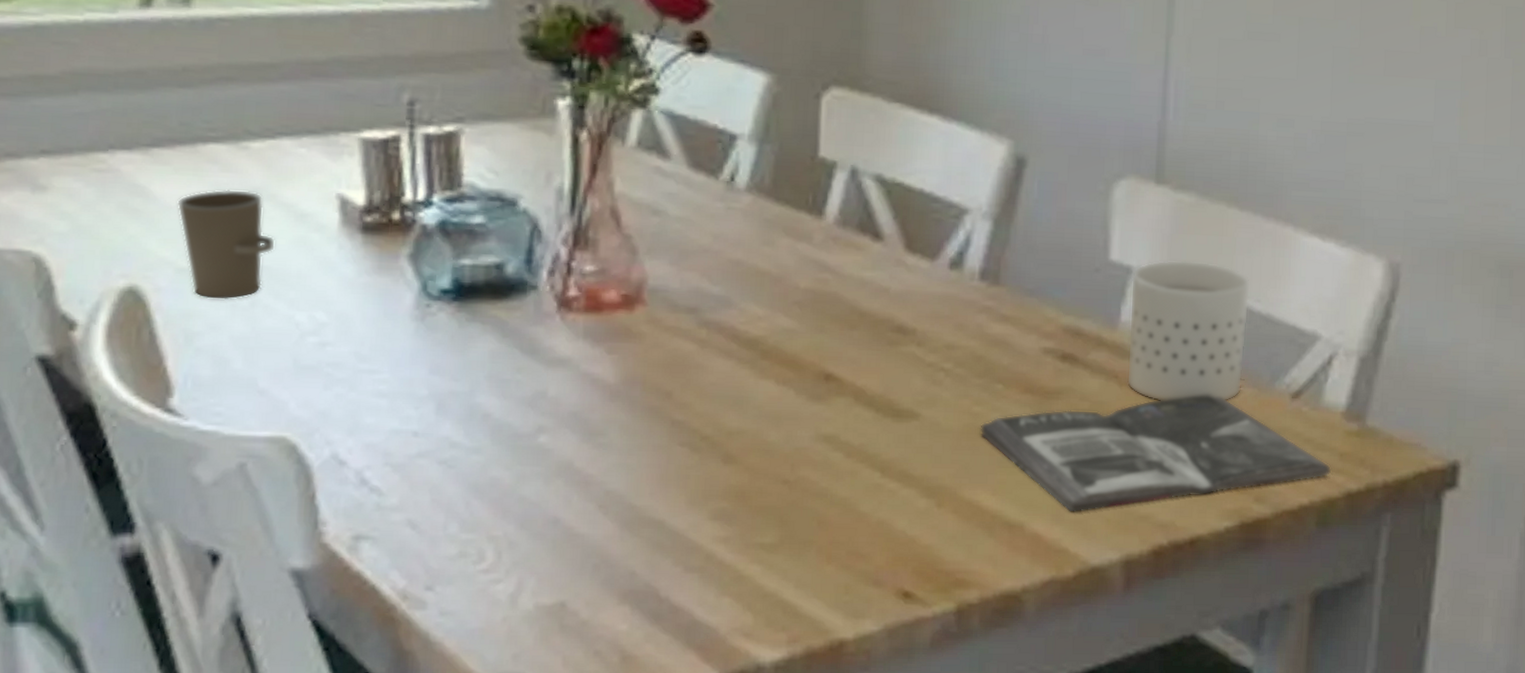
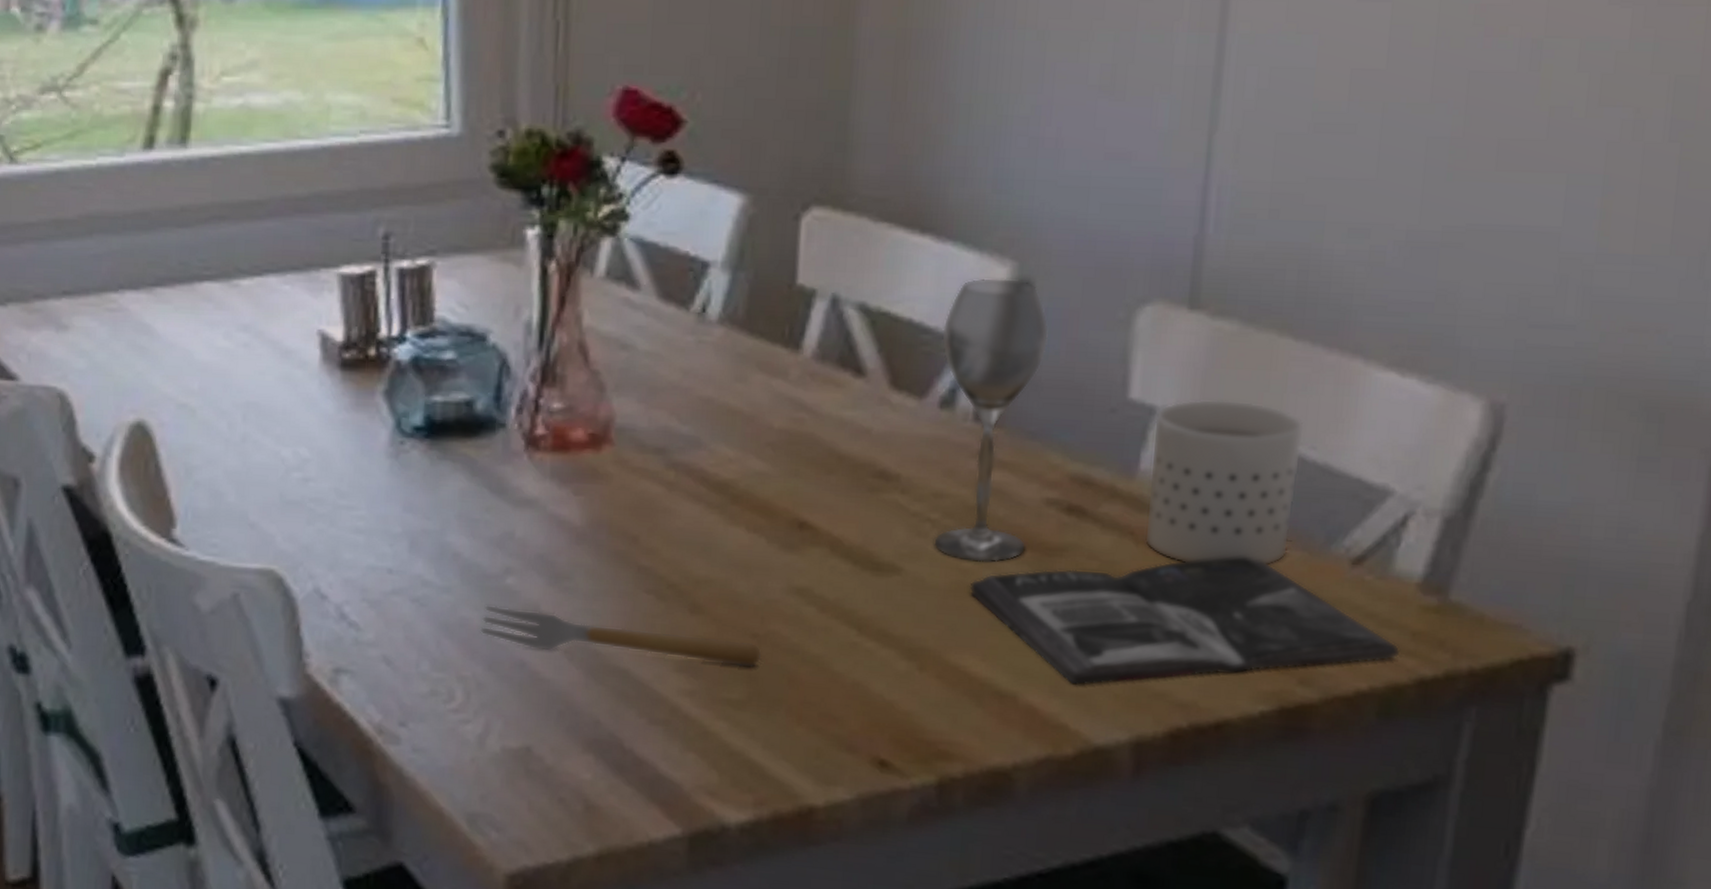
cup: present [177,189,276,301] -> none [177,326,264,436]
fork: none [512,463,793,513] -> present [480,604,762,669]
wineglass: none [947,153,1042,406] -> present [934,277,1050,563]

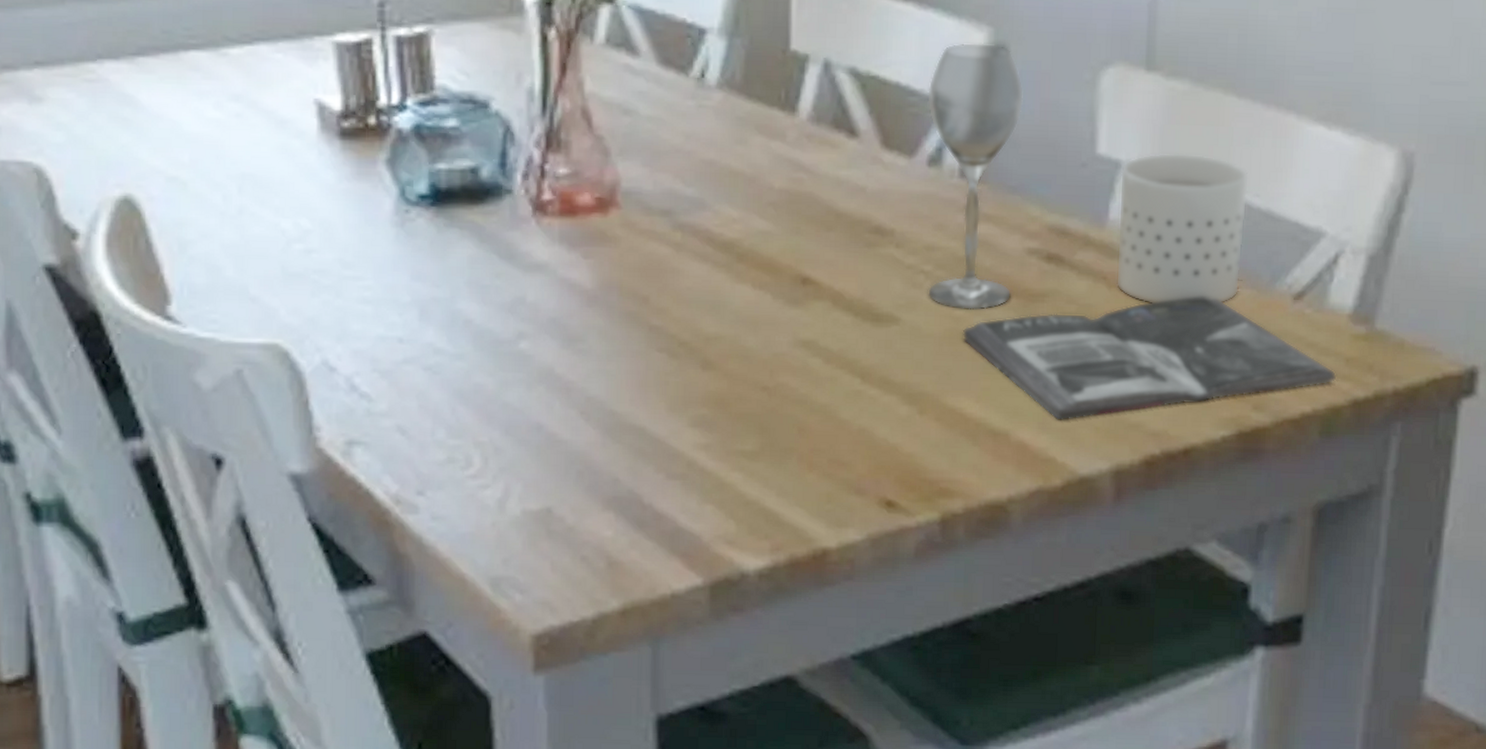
fork: present [480,604,762,669] -> none [495,369,772,420]

